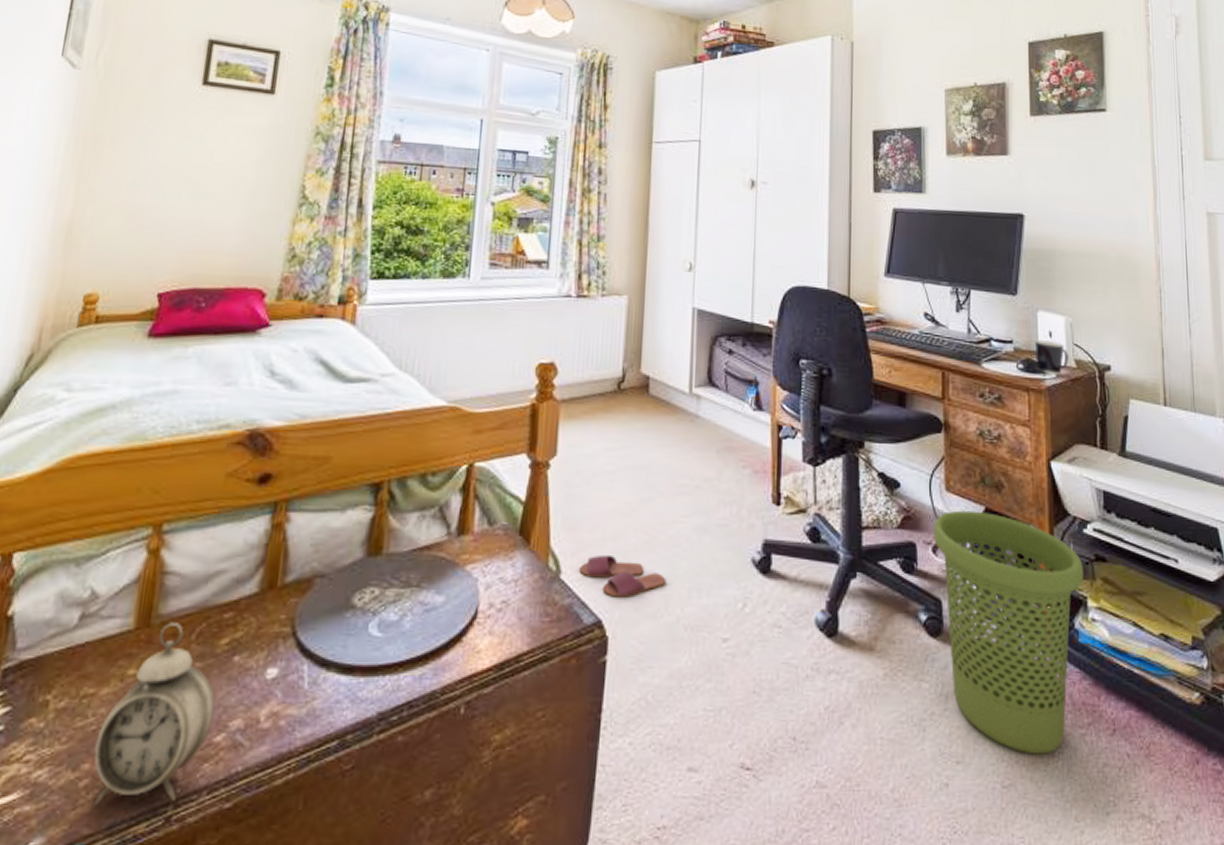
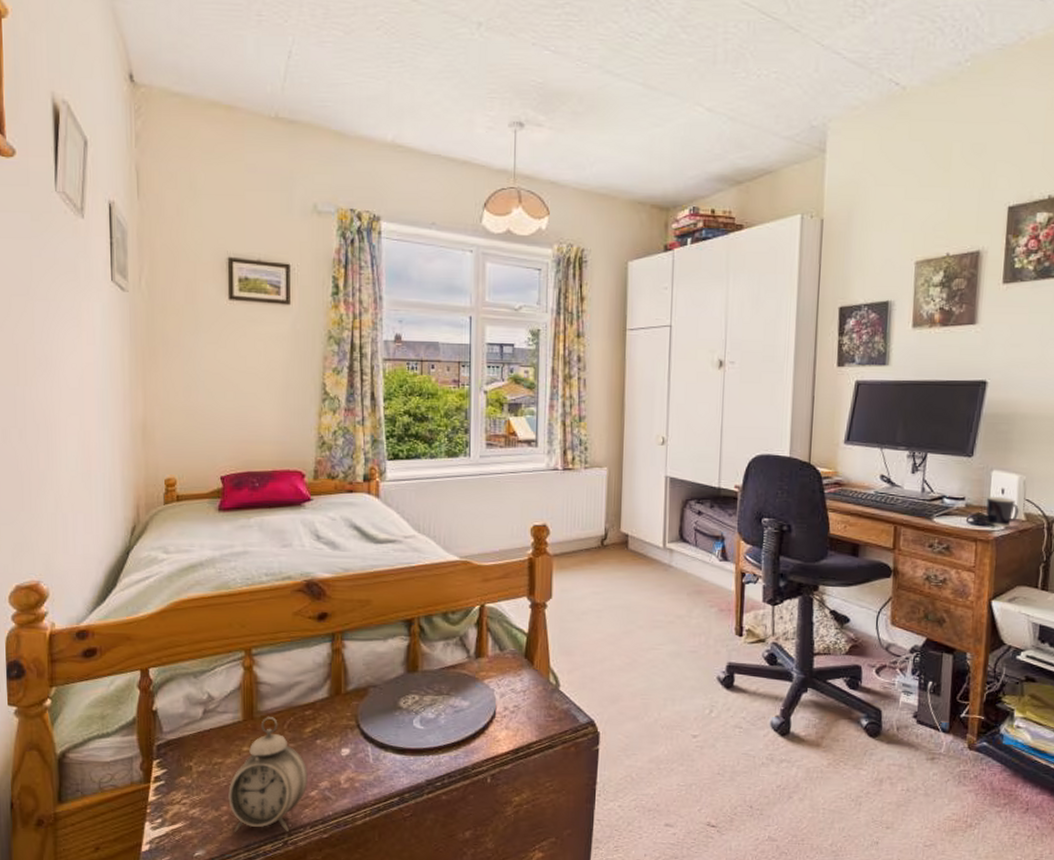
slippers: present [580,554,666,598] -> none [575,673,646,704]
trash bin: present [934,510,1085,755] -> none [877,640,1014,825]

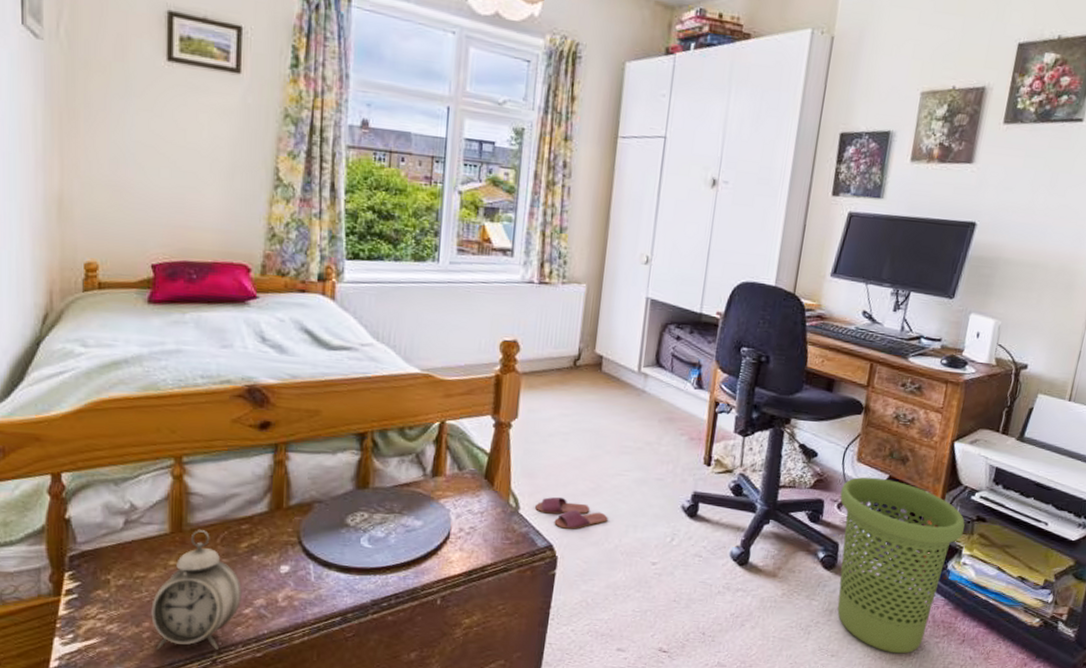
slippers: none [575,673,646,704] -> present [535,496,608,529]
trash bin: none [877,640,1014,825] -> present [837,477,965,654]
mug: present [985,496,1019,528] -> none [958,339,991,371]

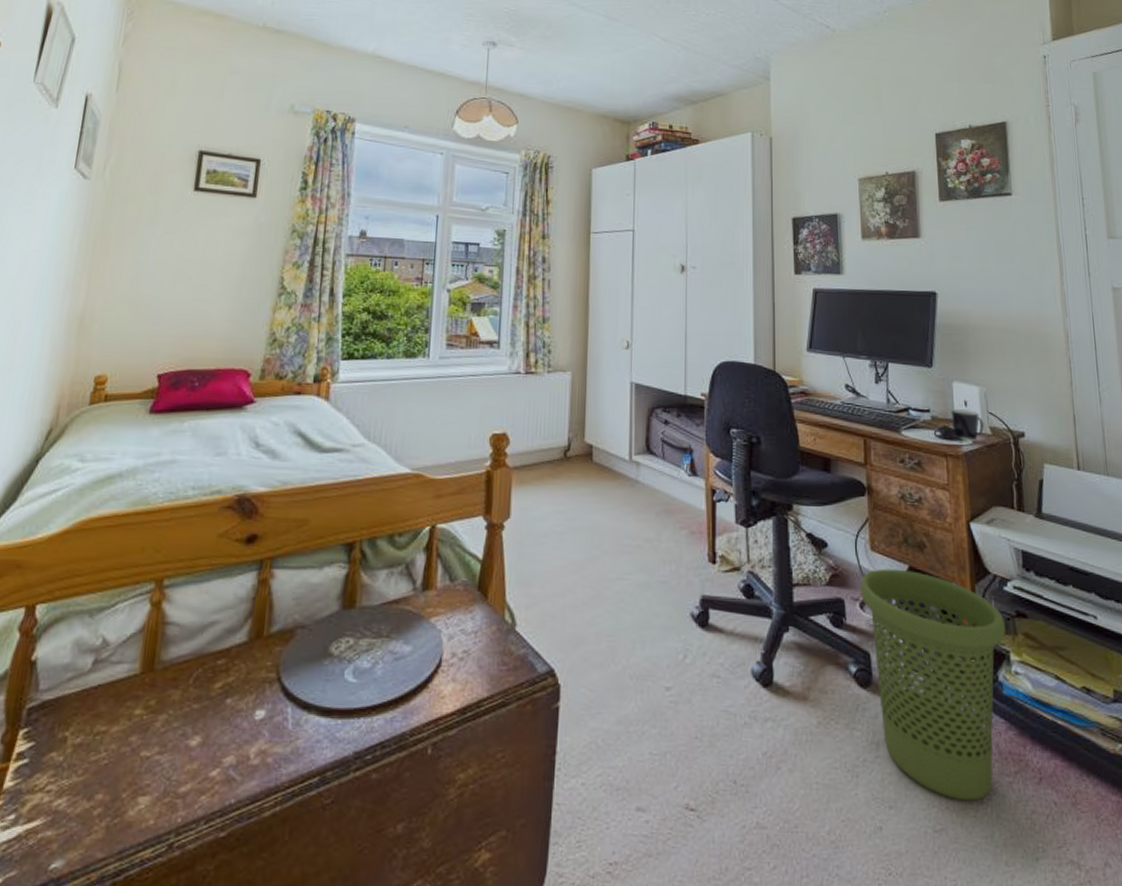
alarm clock: present [151,530,242,651] -> none [106,668,211,833]
slippers: present [535,496,608,529] -> none [533,608,612,648]
mug: none [958,339,991,371] -> present [950,408,984,442]

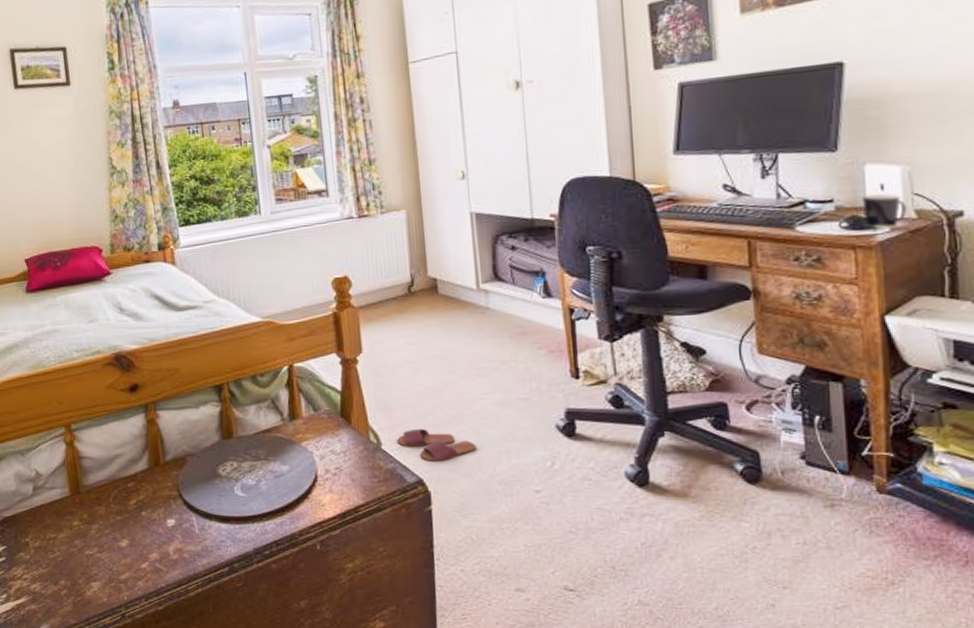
slippers: none [533,608,612,648] -> present [397,428,477,461]
trash bin: present [860,568,1007,801] -> none [746,369,929,582]

